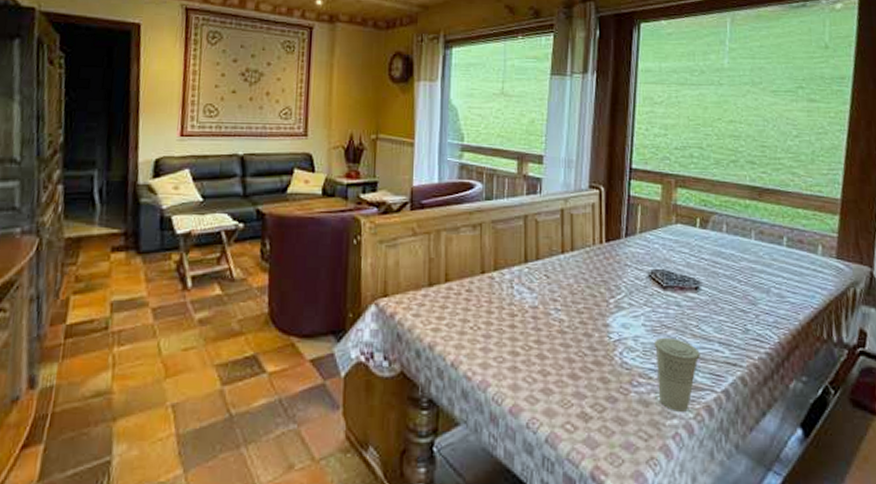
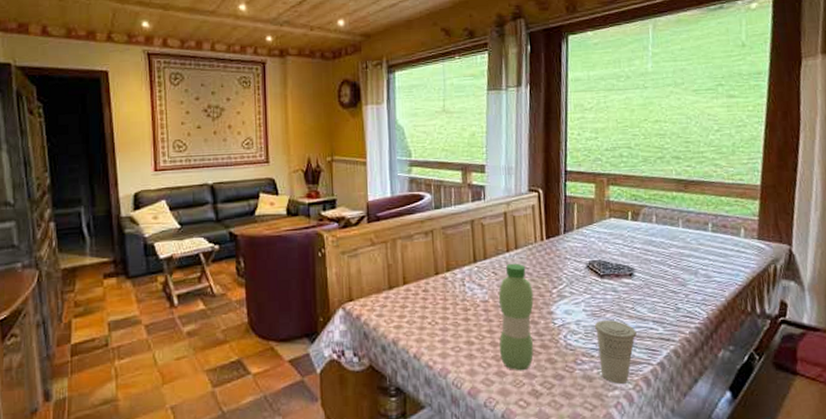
water bottle: none [546,266,588,390] -> present [498,263,534,371]

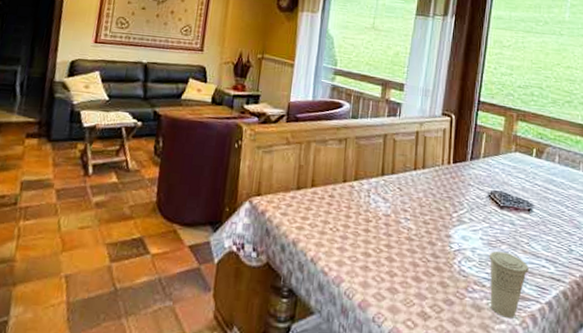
water bottle: present [498,263,534,371] -> none [394,181,434,291]

